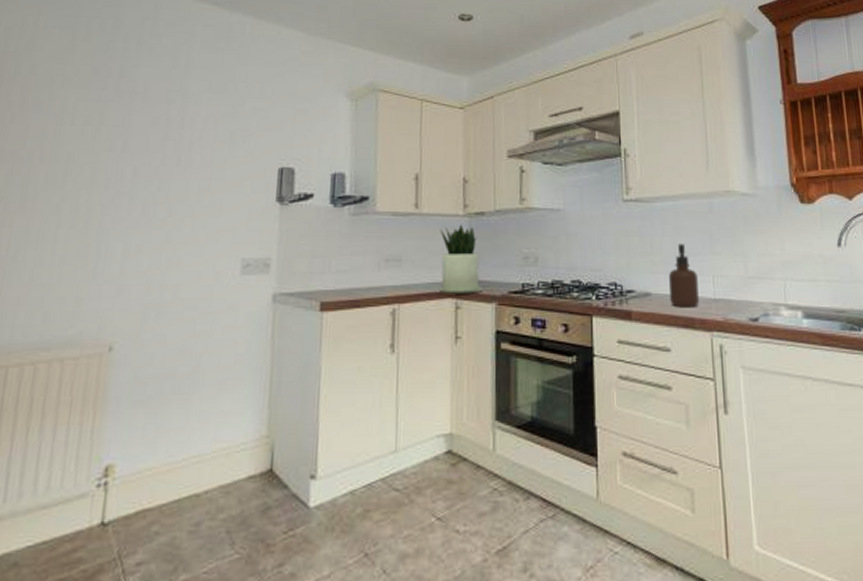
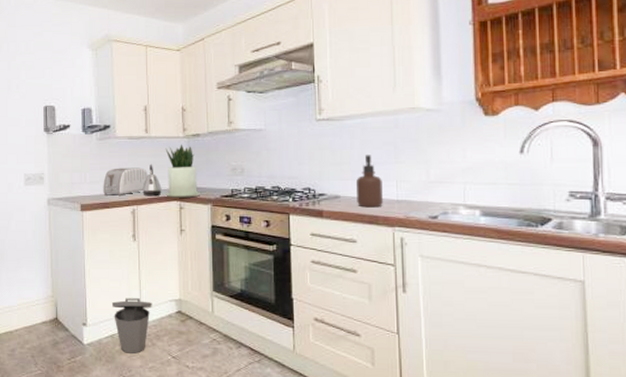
toaster: none [353,253,416,292] -> present [103,167,148,197]
trash can: none [356,434,413,517] -> present [112,298,152,354]
kettle: none [407,248,433,292] -> present [142,164,162,197]

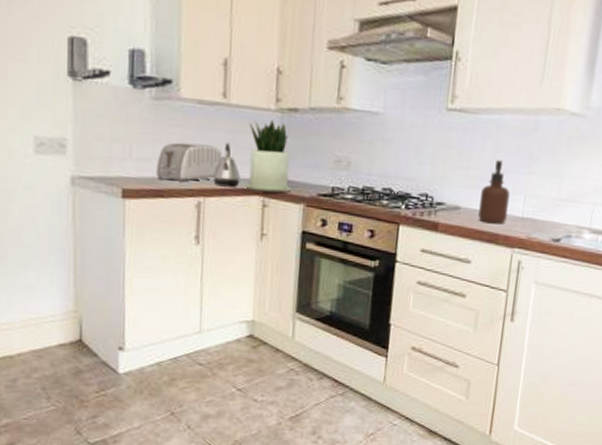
trash can: present [112,298,152,354] -> none [162,317,216,385]

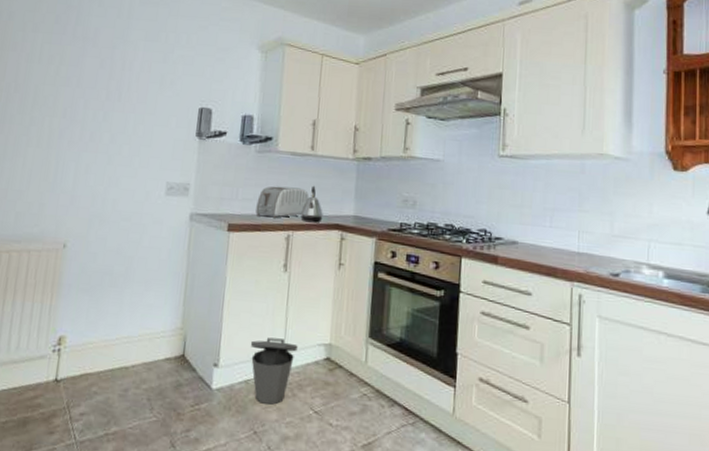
trash can: none [162,317,216,385] -> present [251,337,298,405]
planter: present [245,119,291,194] -> none [326,166,365,229]
soap dispenser: present [478,160,510,225] -> none [535,199,564,259]

